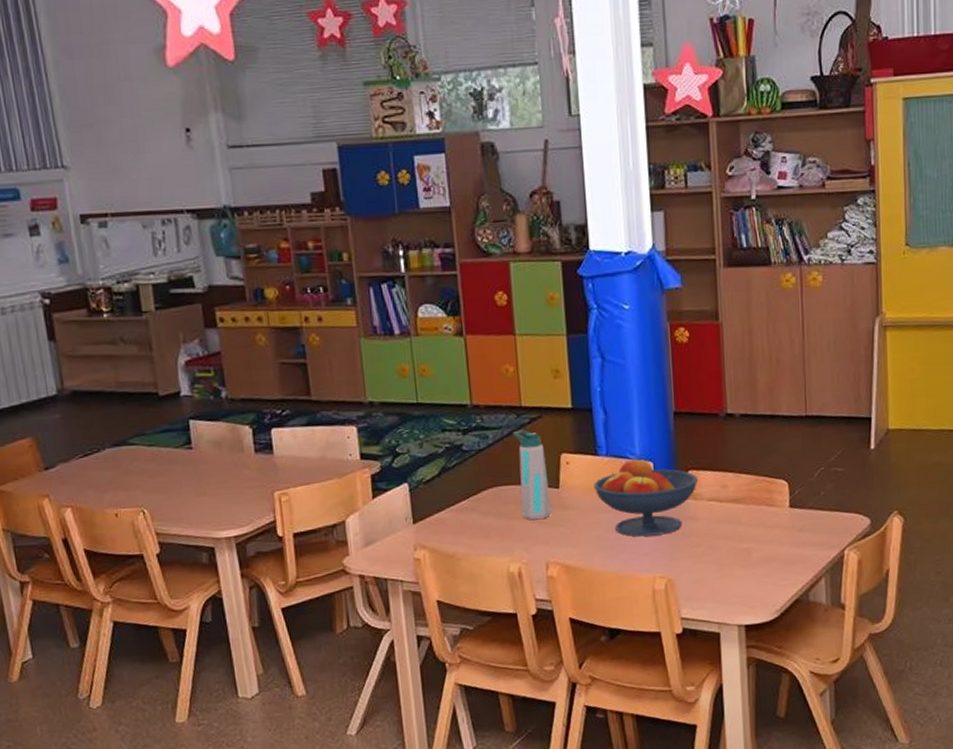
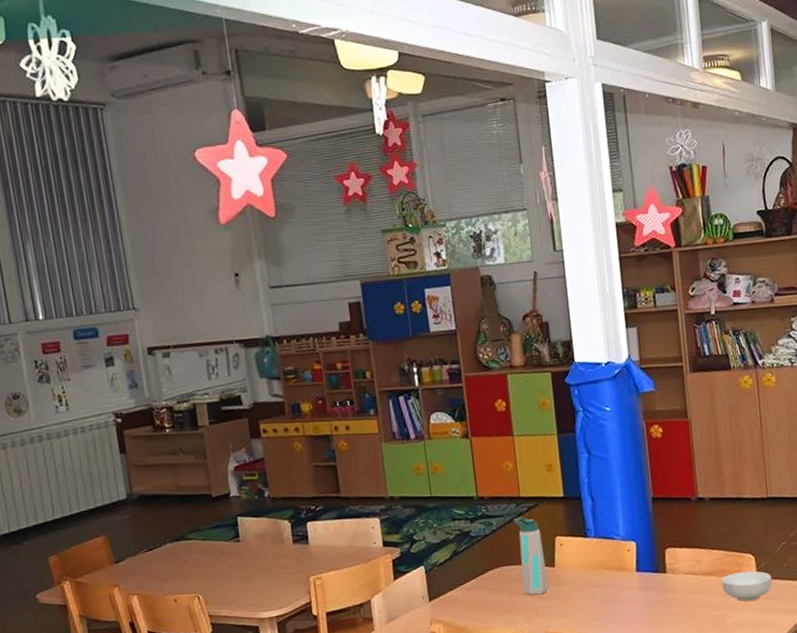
fruit bowl: present [594,458,699,537] -> none [584,538,676,608]
cereal bowl: none [749,499,806,533] -> present [721,571,772,602]

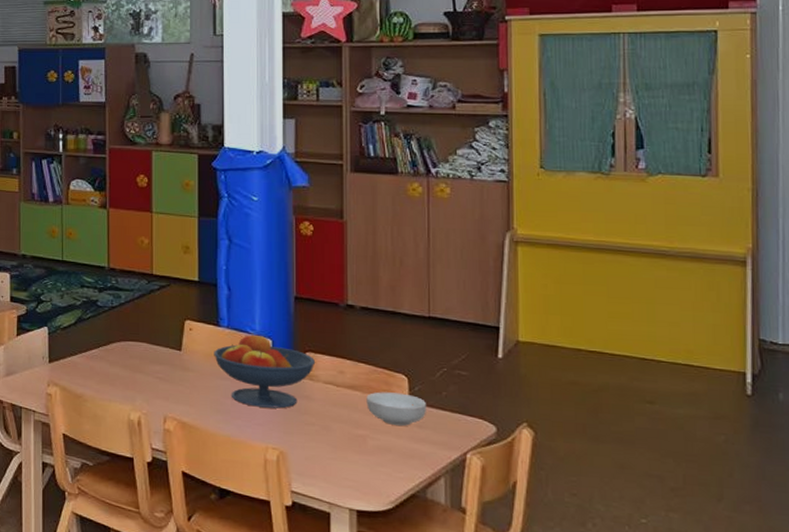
water bottle: present [512,517,549,596] -> none [142,294,173,377]
fruit bowl: none [584,538,676,608] -> present [214,333,316,409]

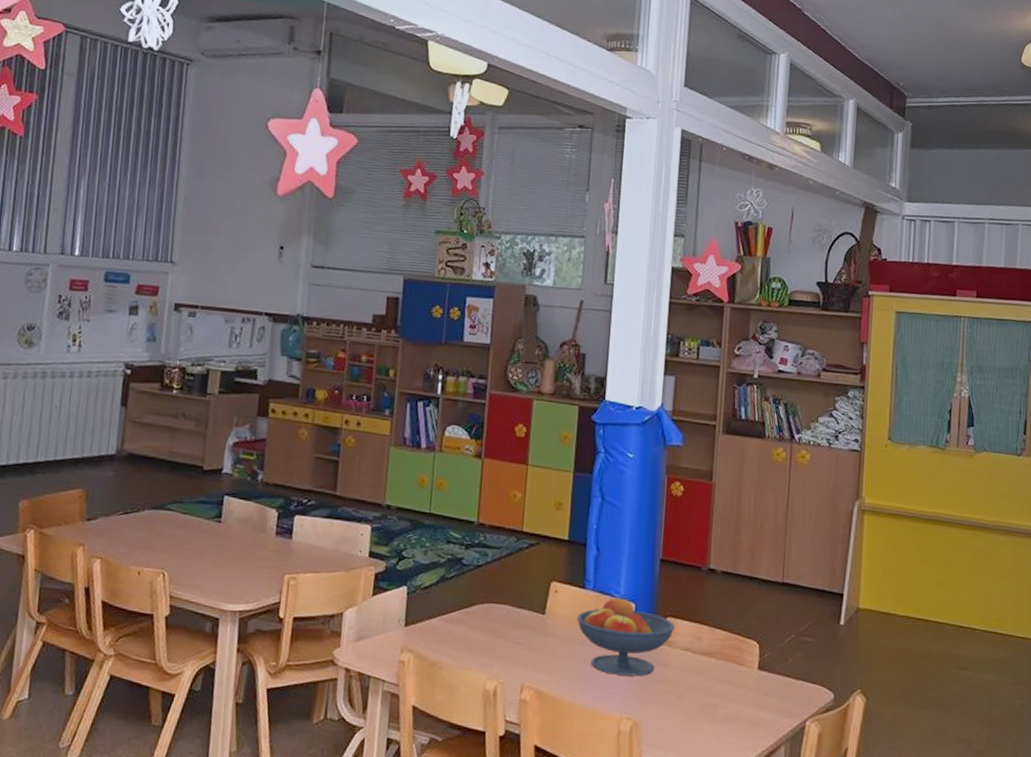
cereal bowl: present [366,392,426,426] -> none [719,658,774,693]

